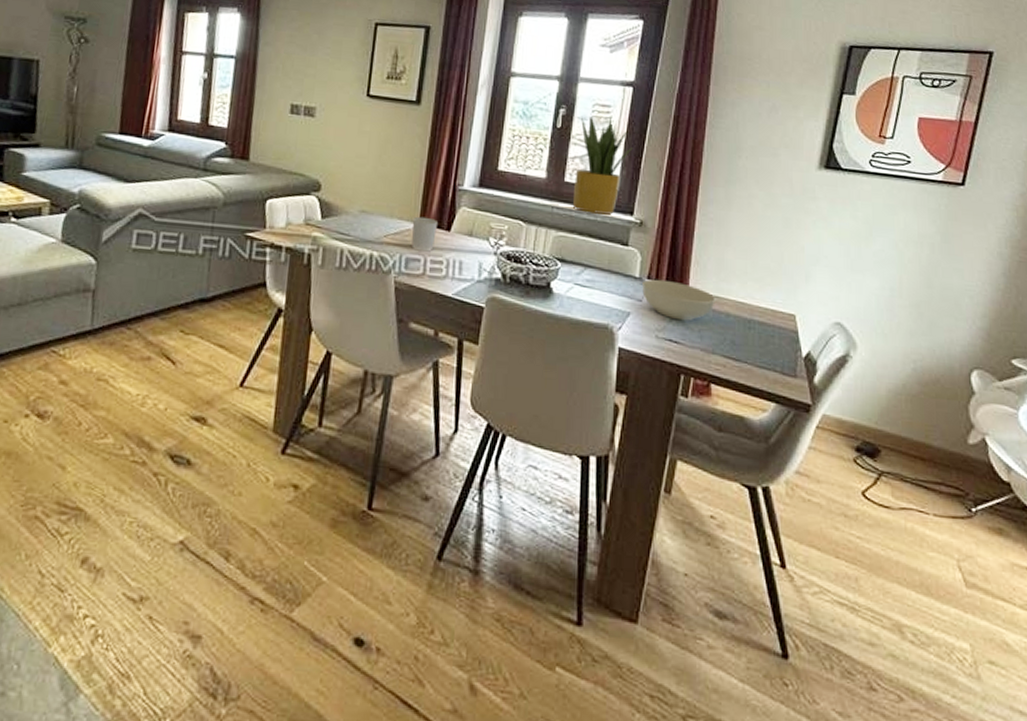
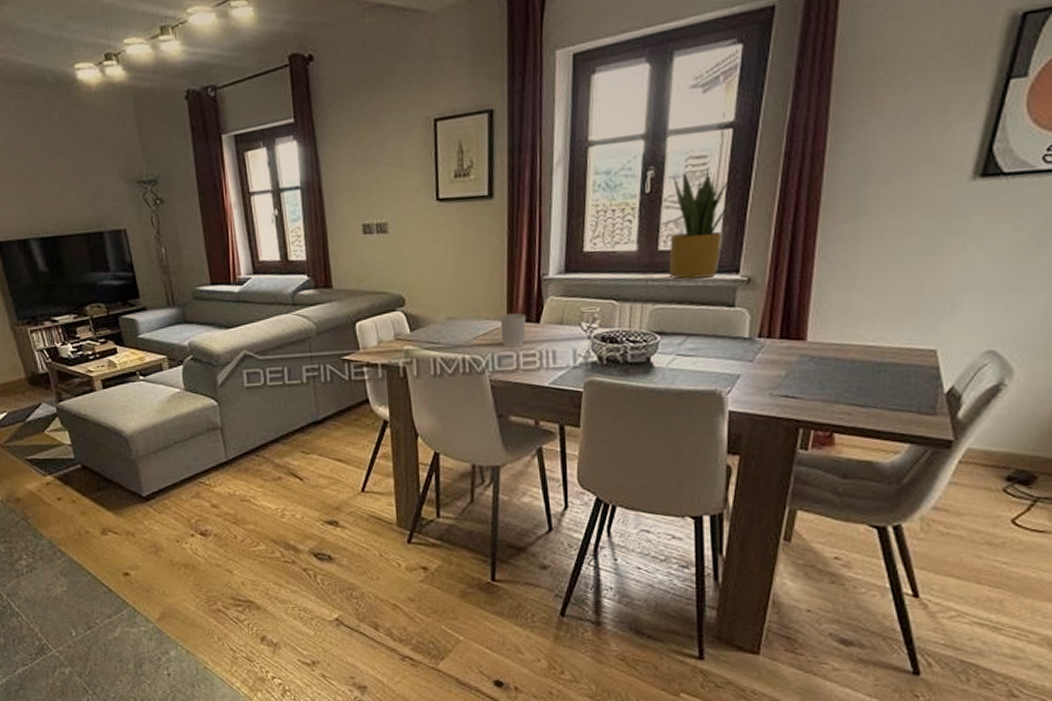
bowl: present [642,279,717,321] -> none [753,335,840,375]

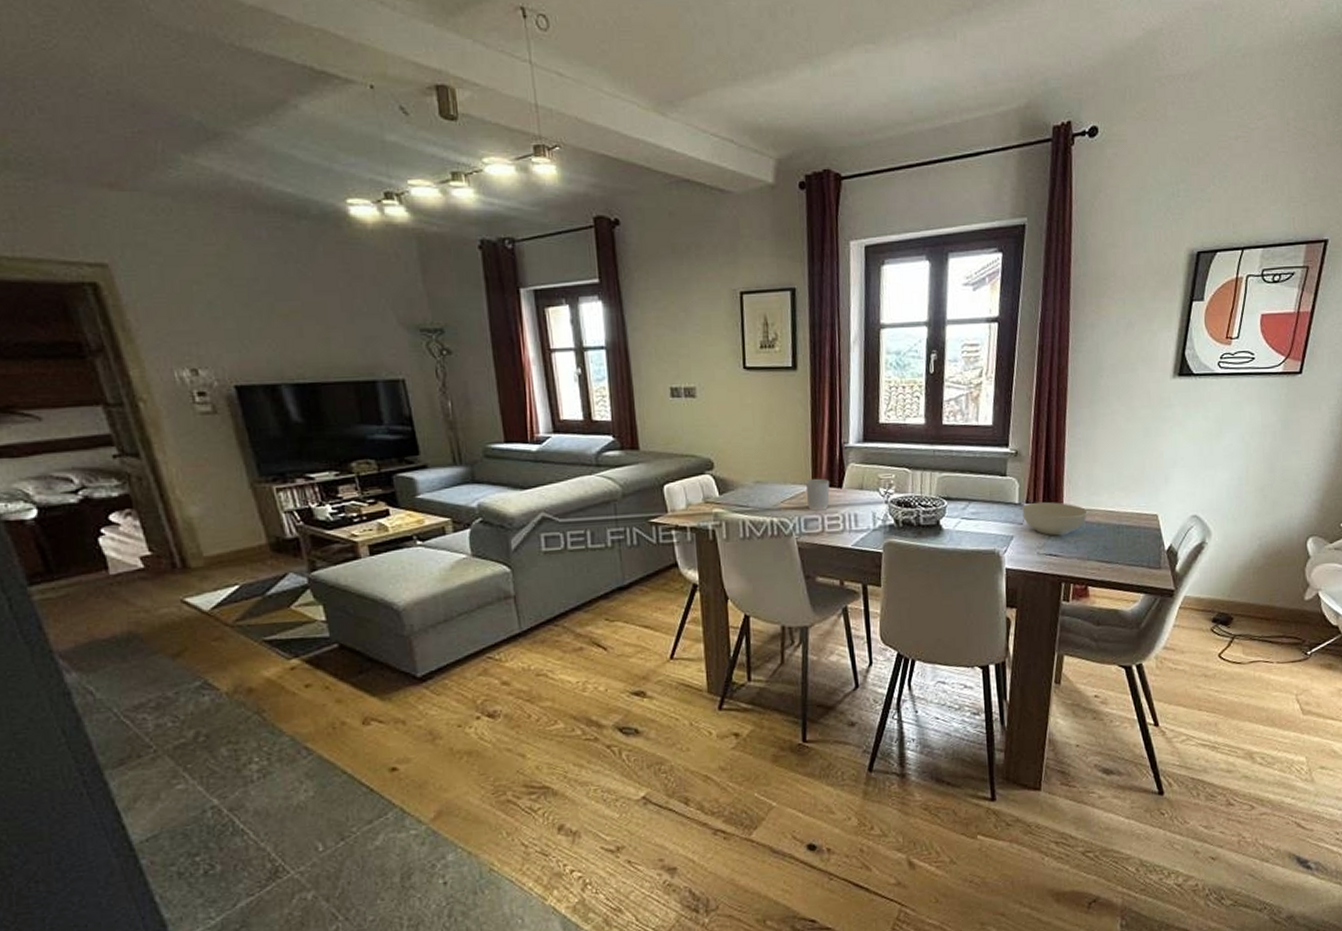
planter: present [668,167,736,280] -> none [951,354,1003,451]
bowl: none [753,335,840,375] -> present [1022,501,1089,536]

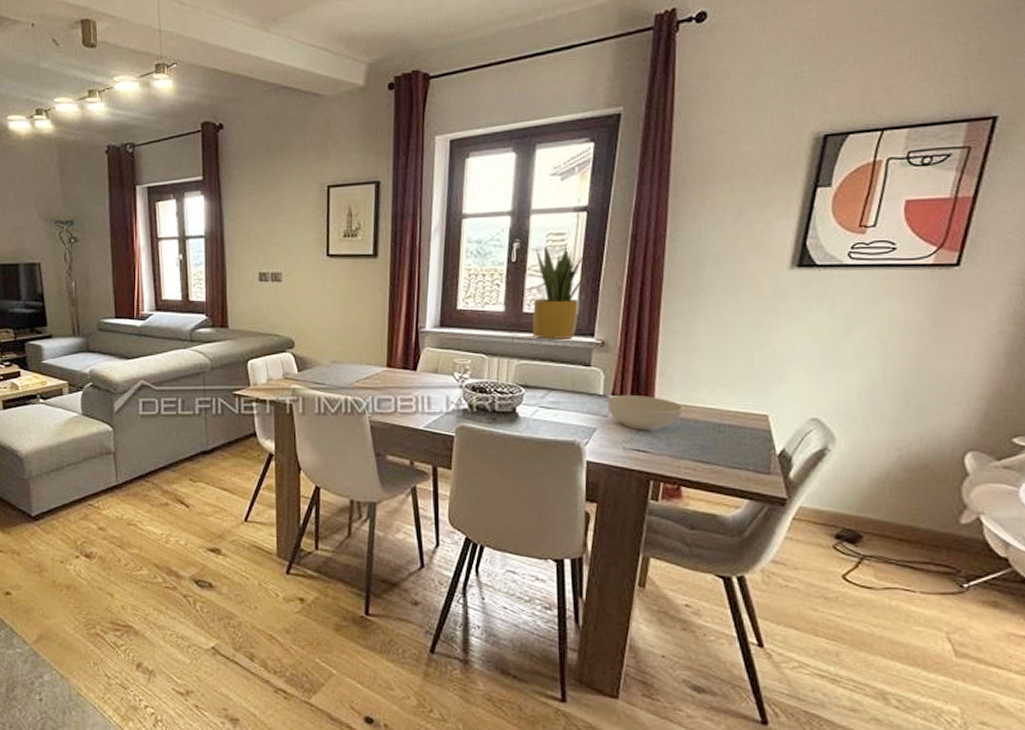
candle holder: present [805,478,830,511] -> none [380,360,405,392]
planter: none [951,354,1003,451] -> present [532,243,590,339]

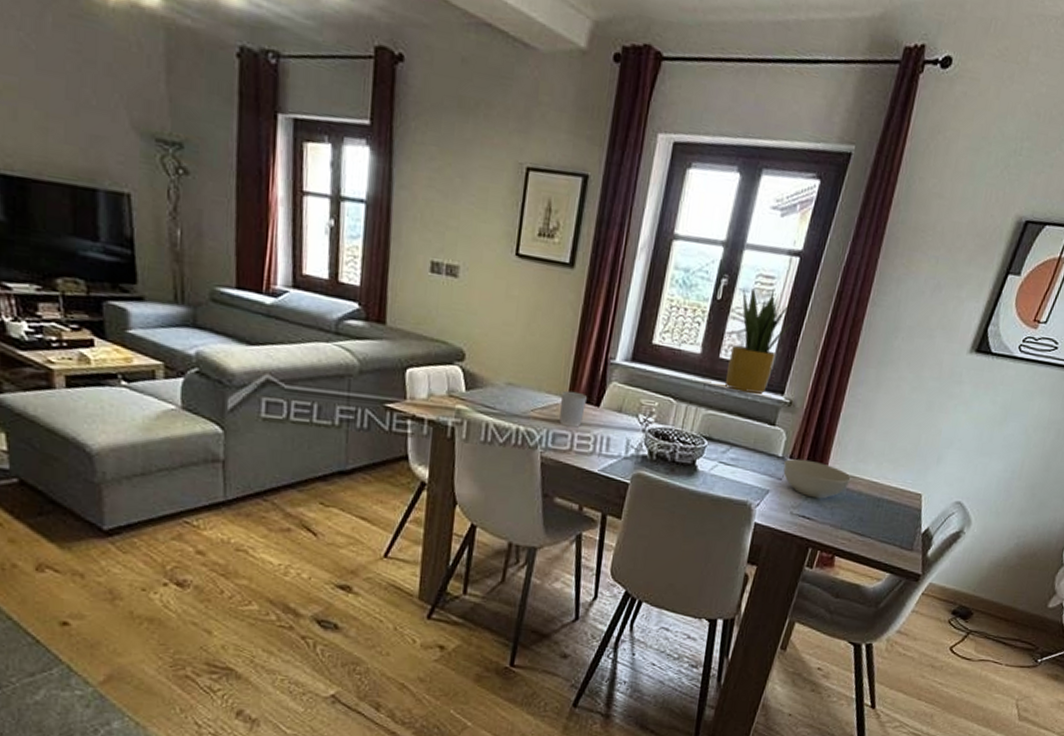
candle holder: none [380,360,405,392] -> present [559,390,588,428]

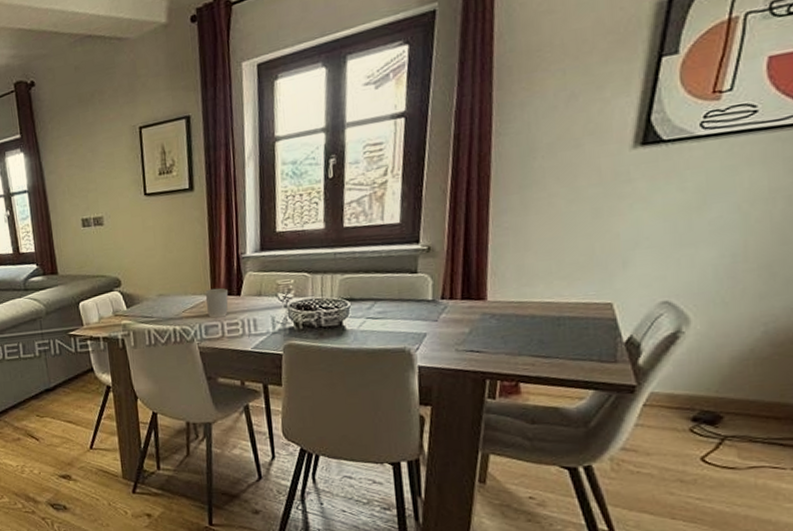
planter: present [724,287,792,394] -> none [353,152,412,251]
bowl: present [783,458,852,499] -> none [436,296,520,332]

